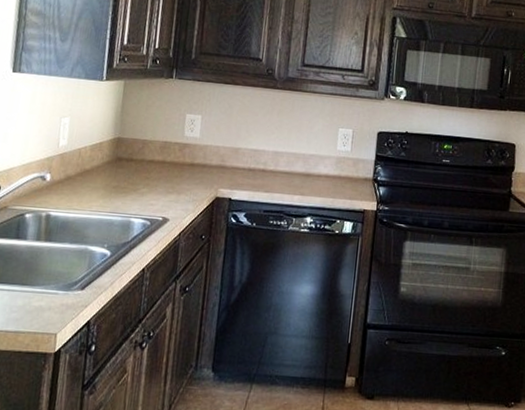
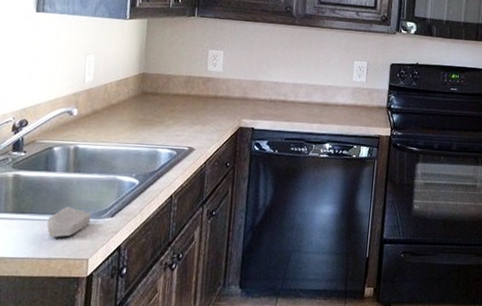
soap bar: none [16,277,61,309] -> present [46,206,91,237]

